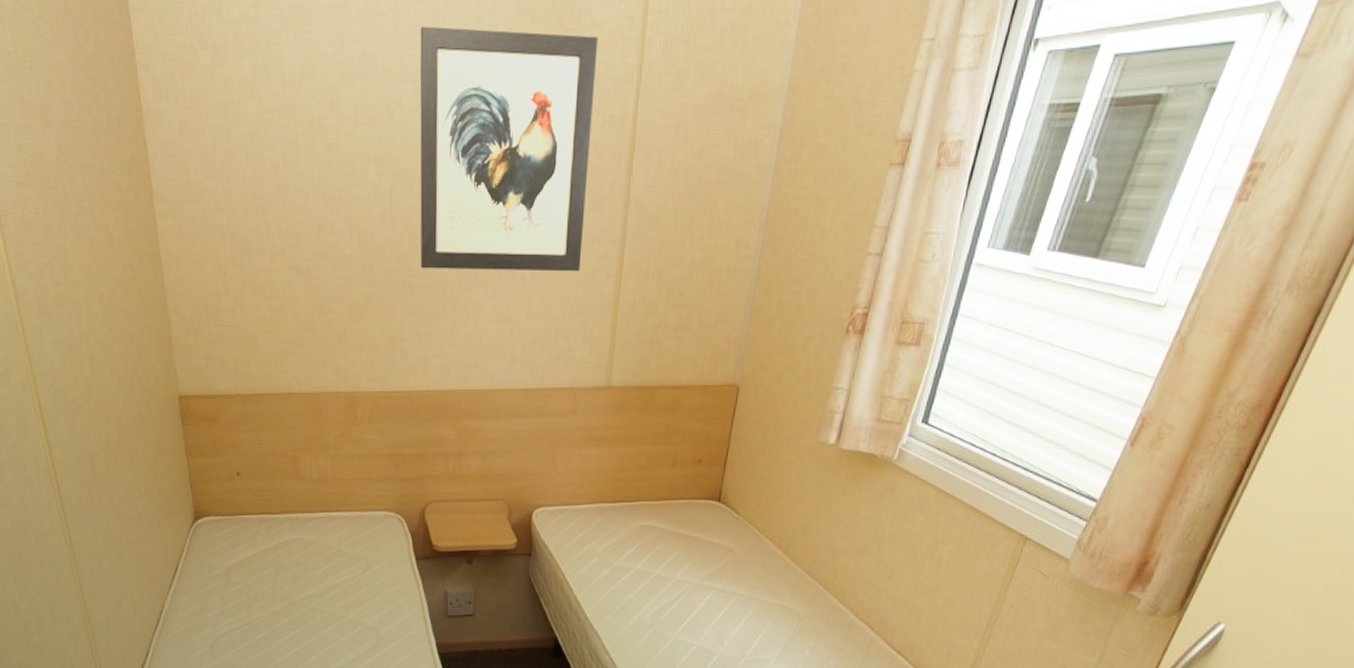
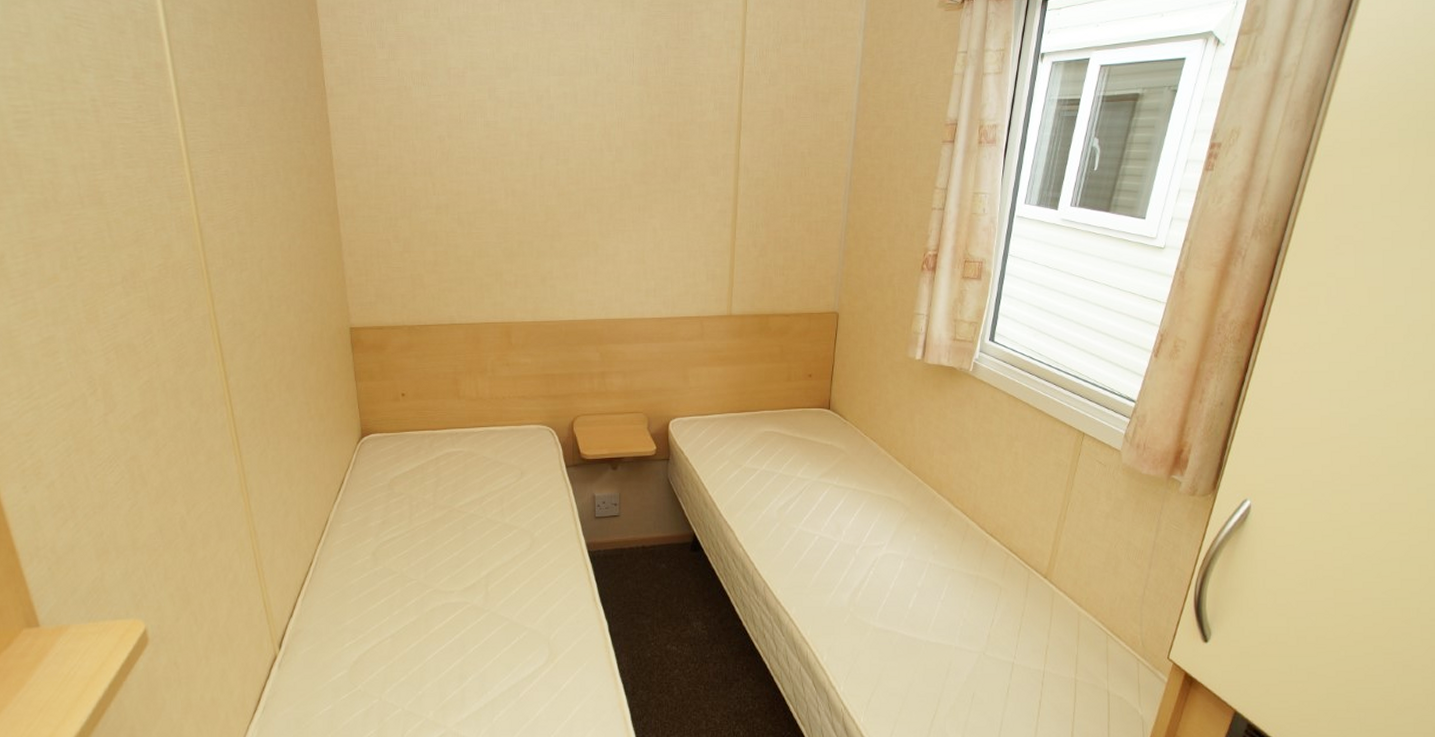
wall art: present [420,26,598,272] -> none [564,34,708,223]

